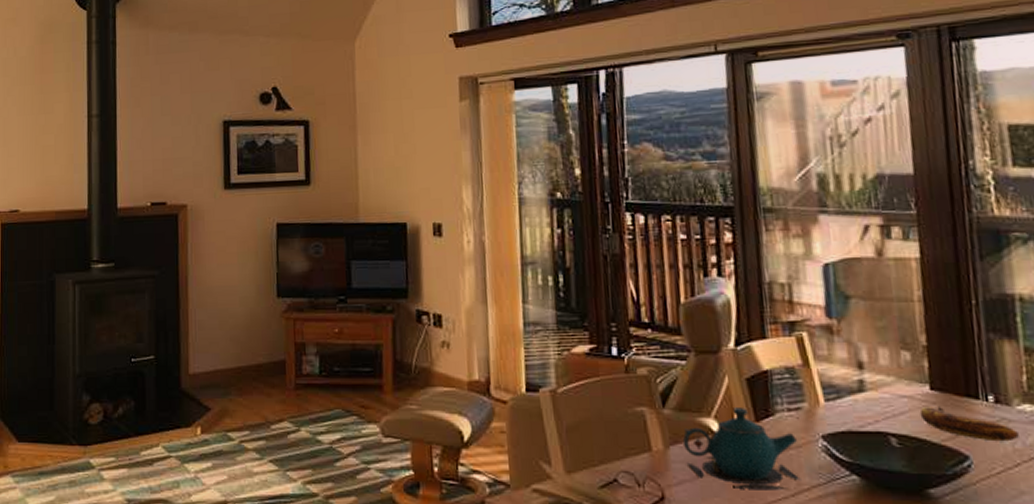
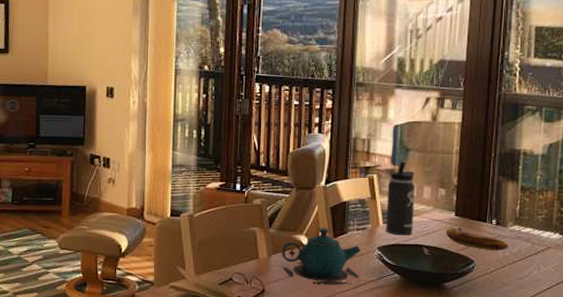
thermos bottle: none [824,313,871,419] -> present [386,162,416,236]

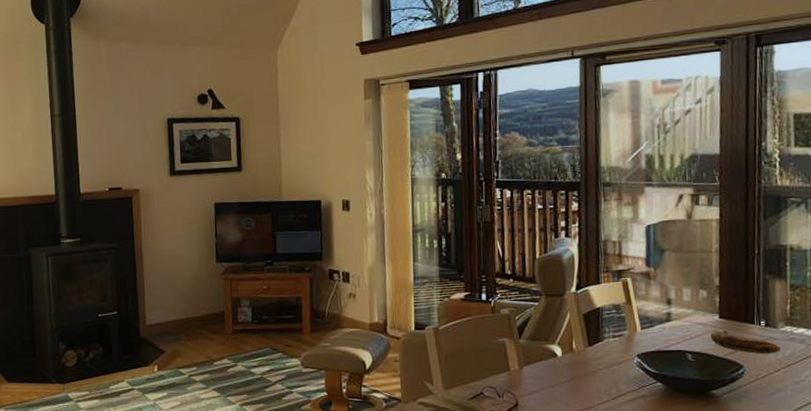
teapot: present [281,228,360,284] -> none [533,336,620,396]
thermos bottle: present [386,162,416,236] -> none [643,263,675,341]

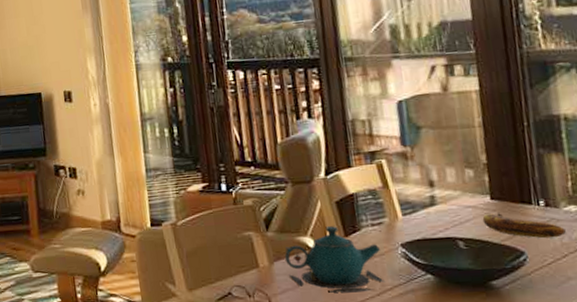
teapot: none [533,336,620,396] -> present [284,226,385,293]

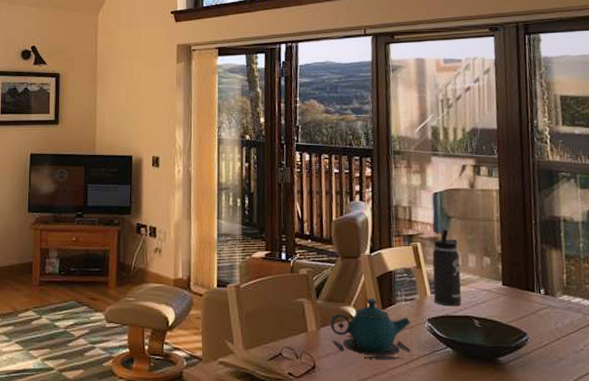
thermos bottle: none [400,141,441,228] -> present [432,229,462,306]
banana: present [482,212,566,239] -> none [495,296,560,323]

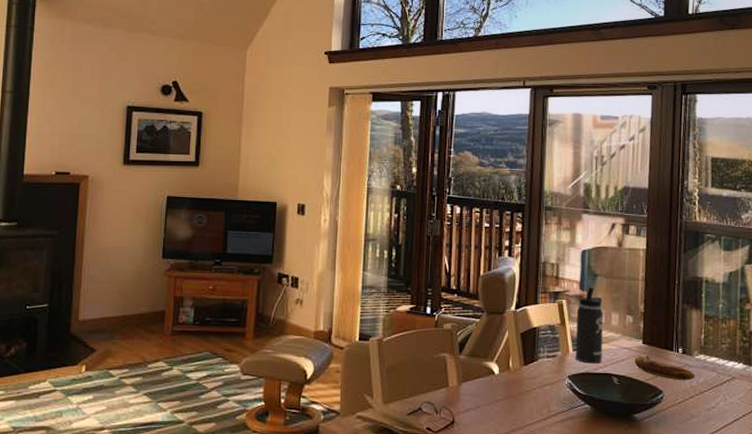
teapot: present [330,299,412,359] -> none [471,355,551,415]
banana: none [495,296,560,323] -> present [634,355,695,381]

